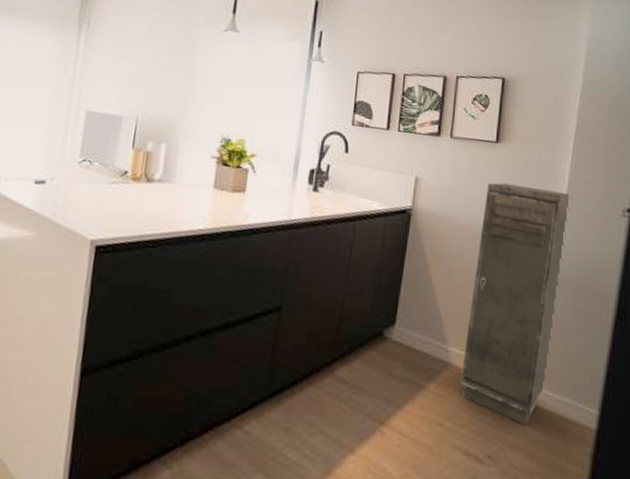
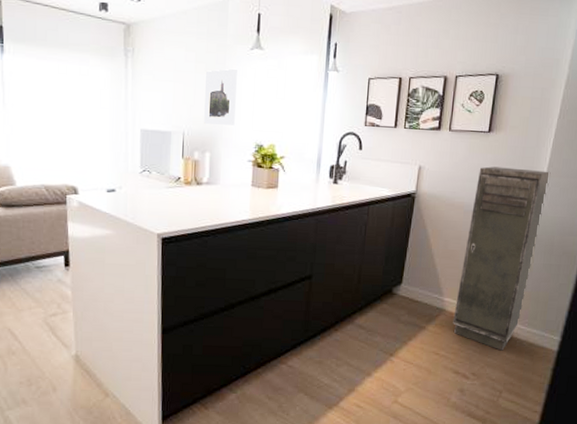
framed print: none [163,50,207,114] -> present [204,68,237,125]

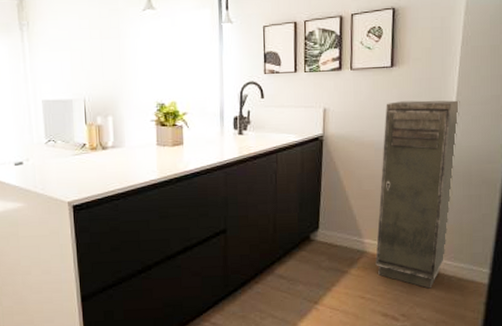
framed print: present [204,68,237,125] -> none [100,31,134,89]

